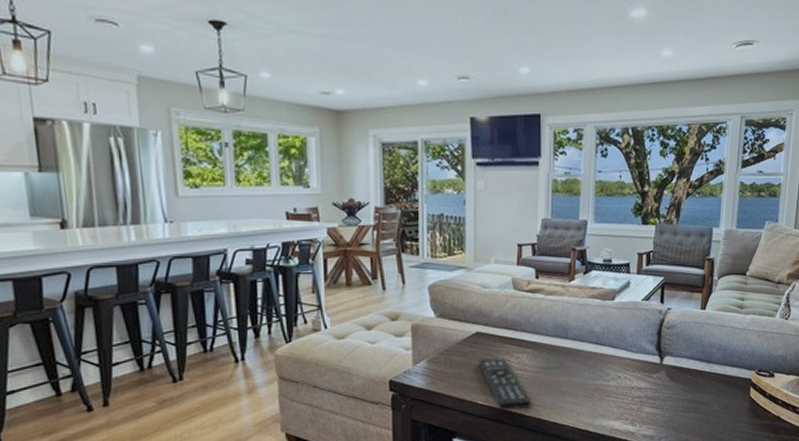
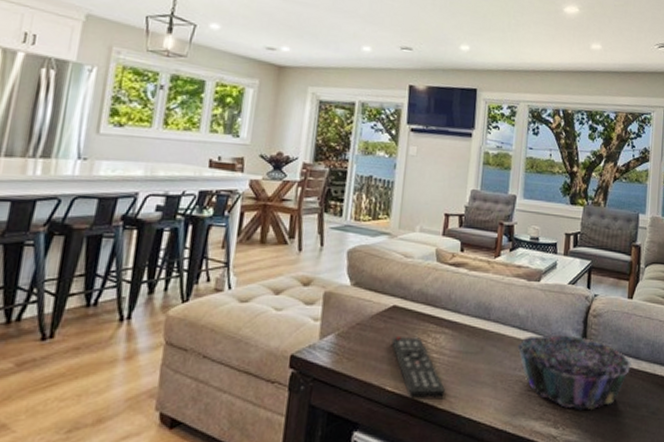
decorative bowl: none [595,346,704,410] -> present [517,334,631,411]

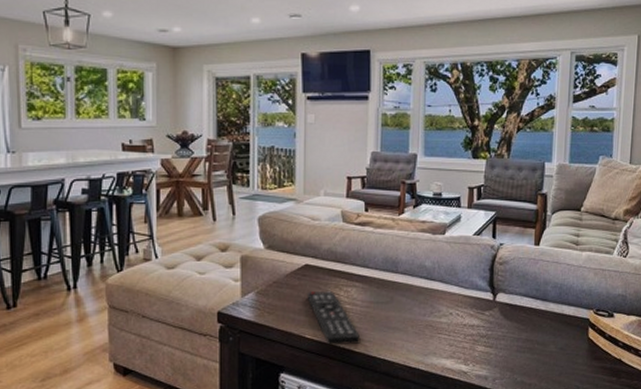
decorative bowl: present [517,334,631,411] -> none [425,282,539,349]

